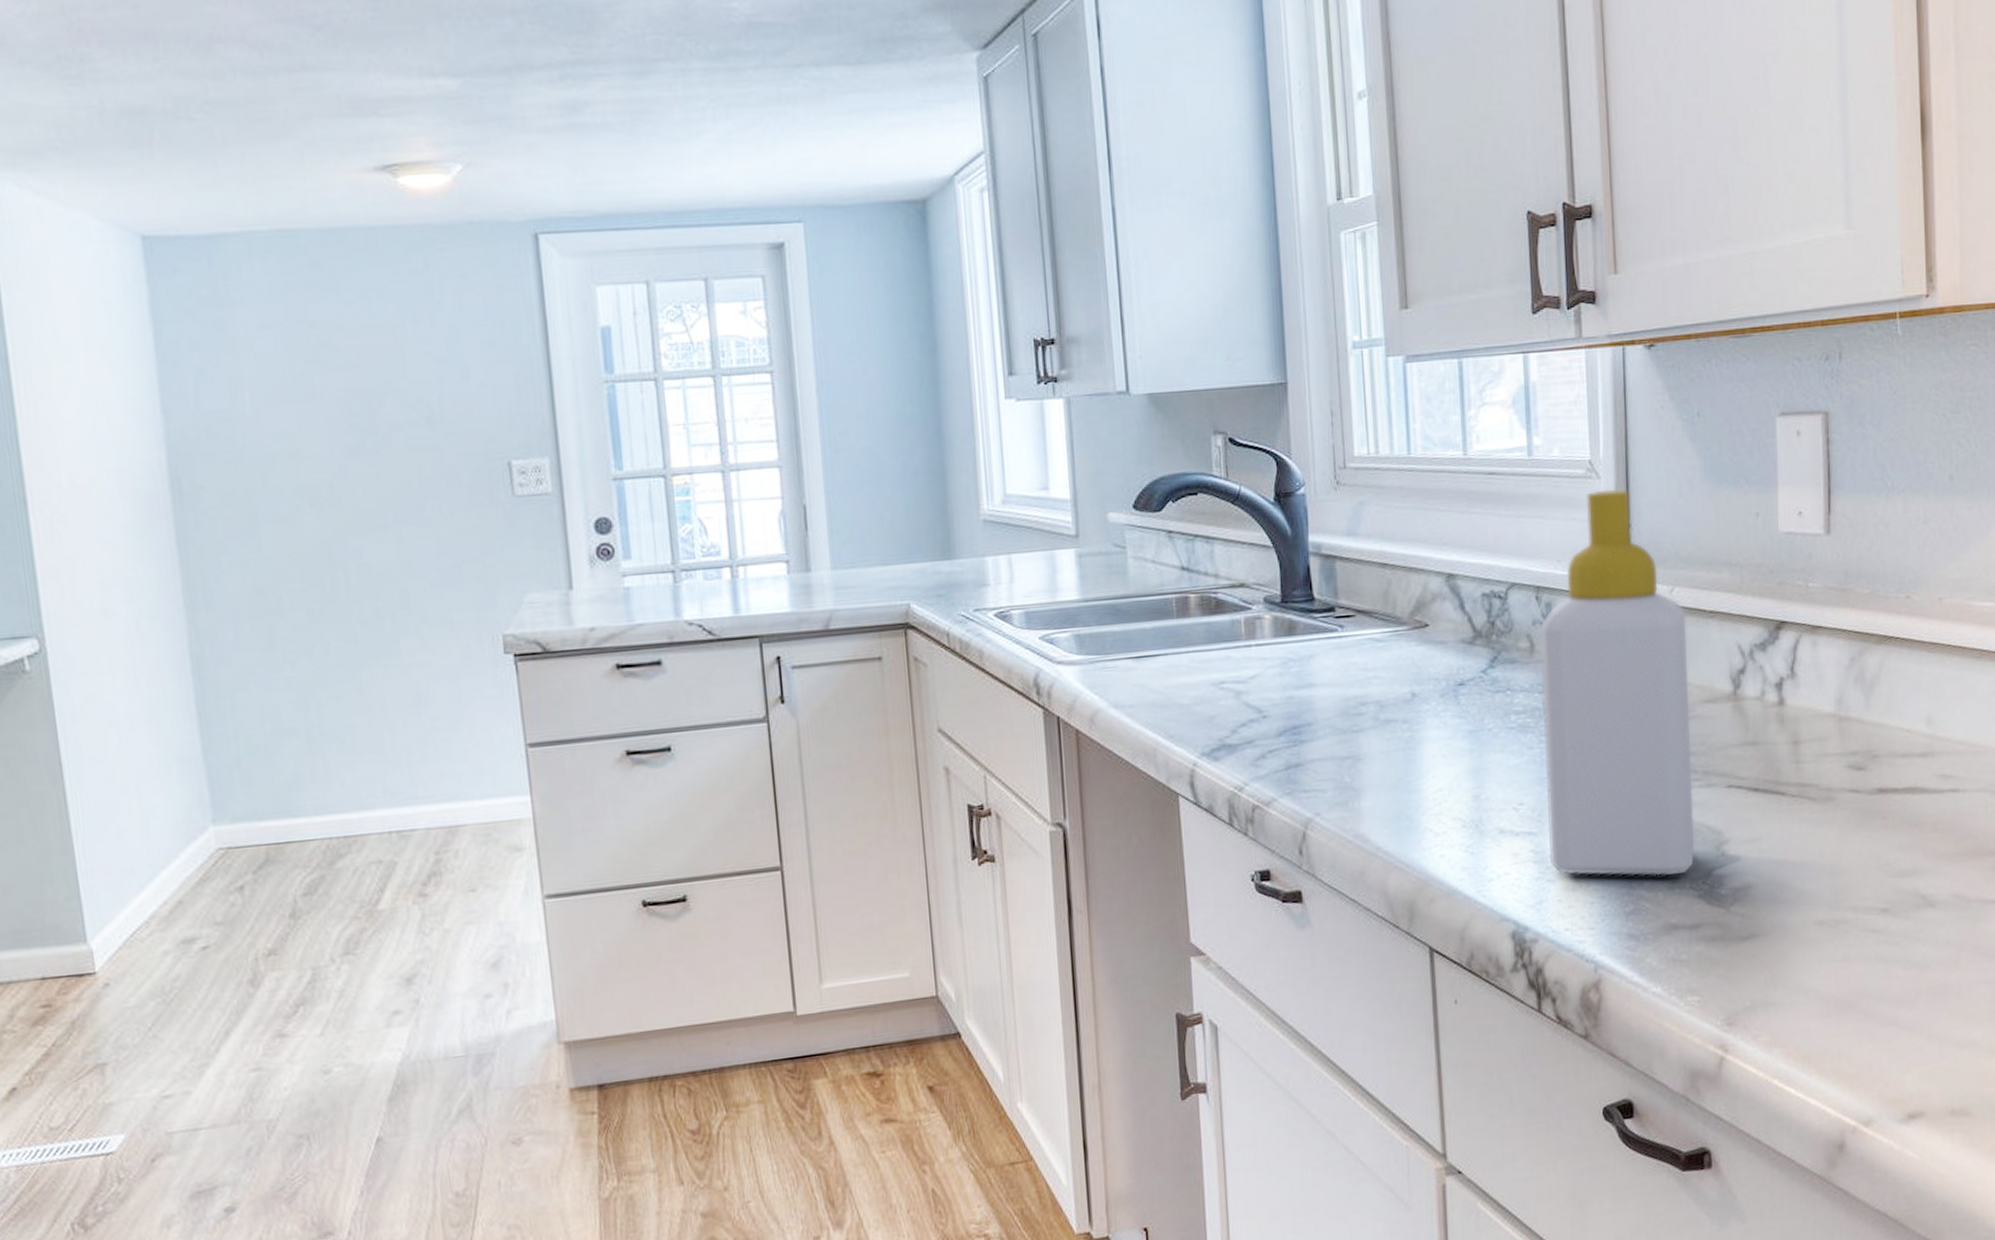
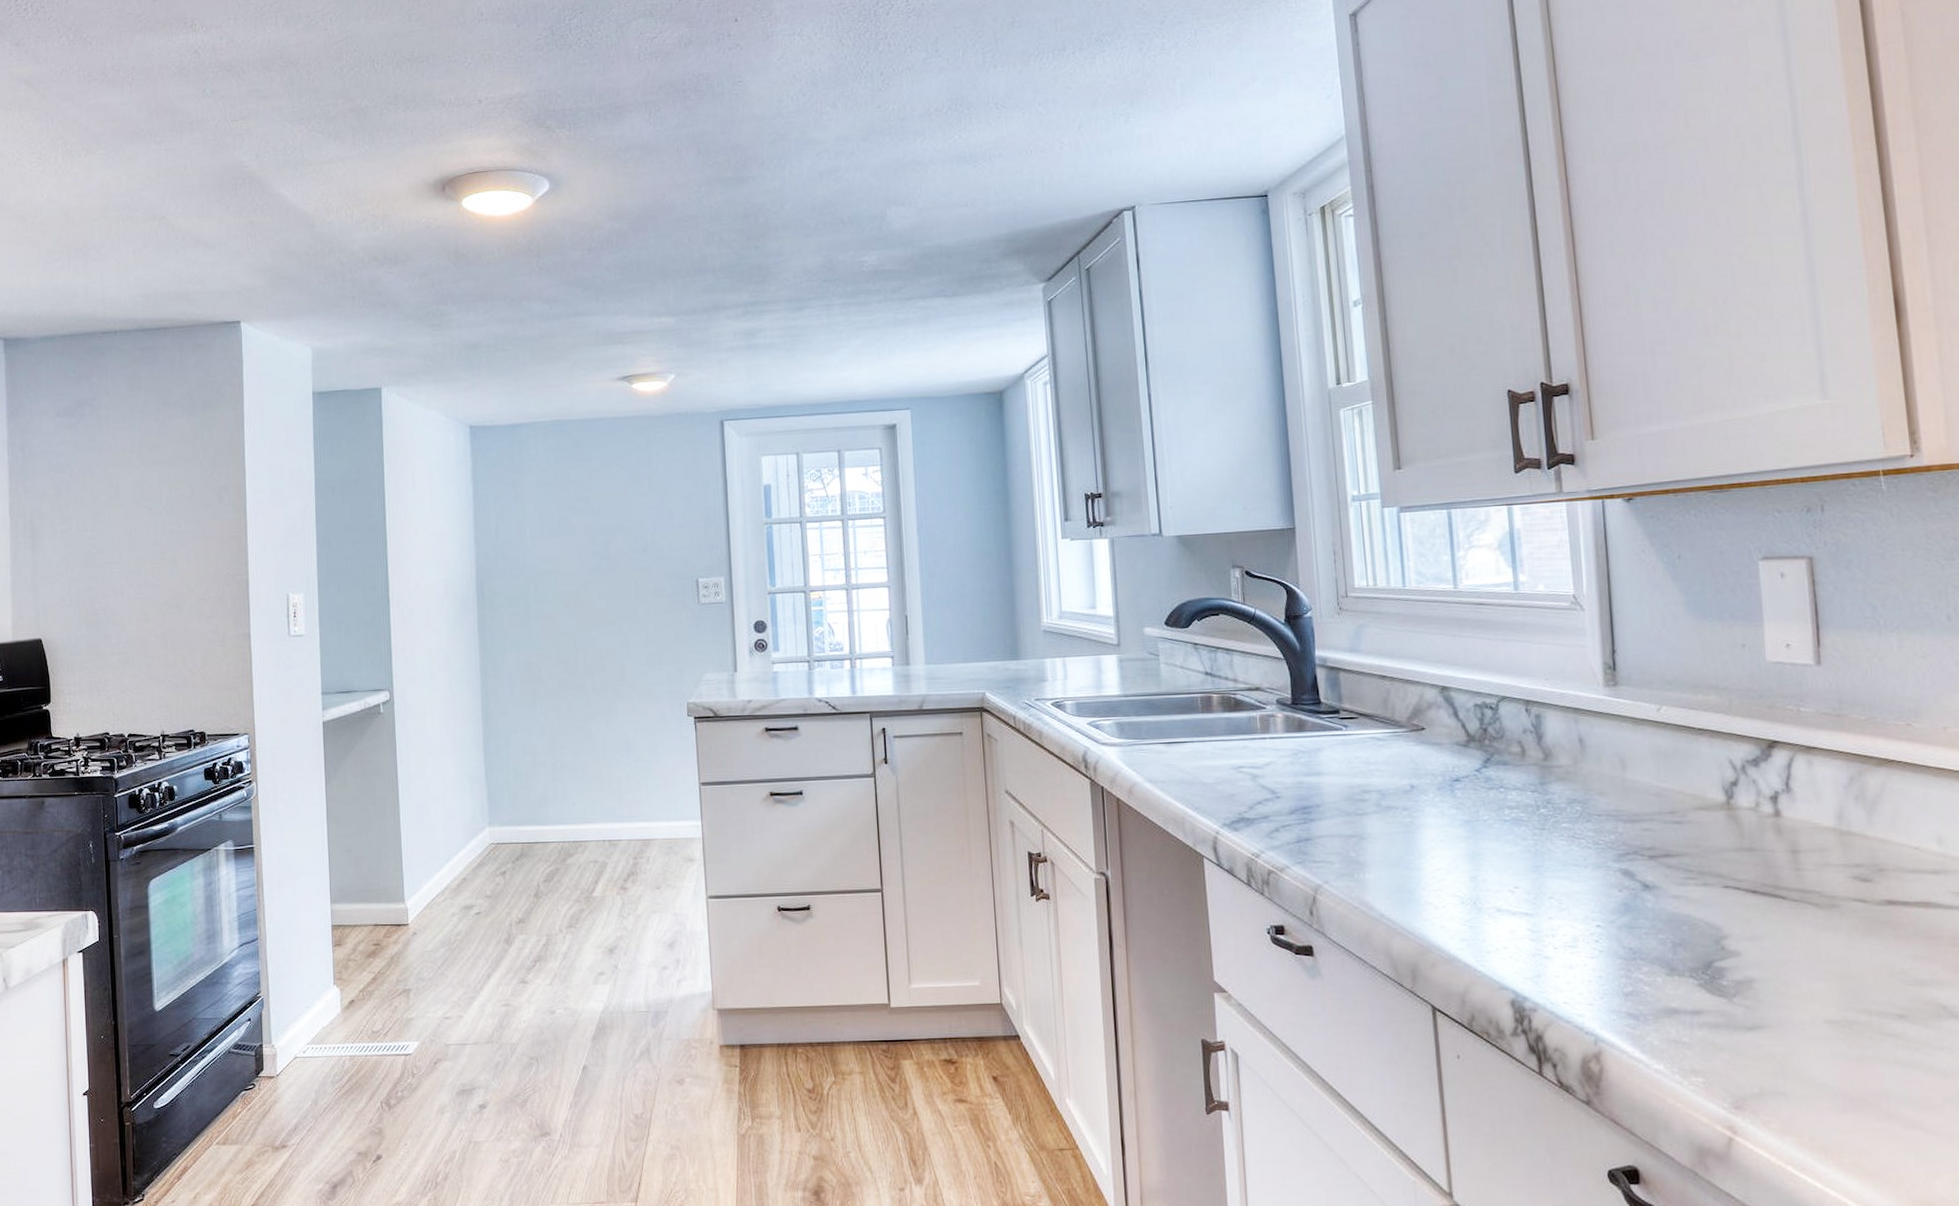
soap bottle: present [1540,488,1695,876] -> none [1530,619,1693,963]

